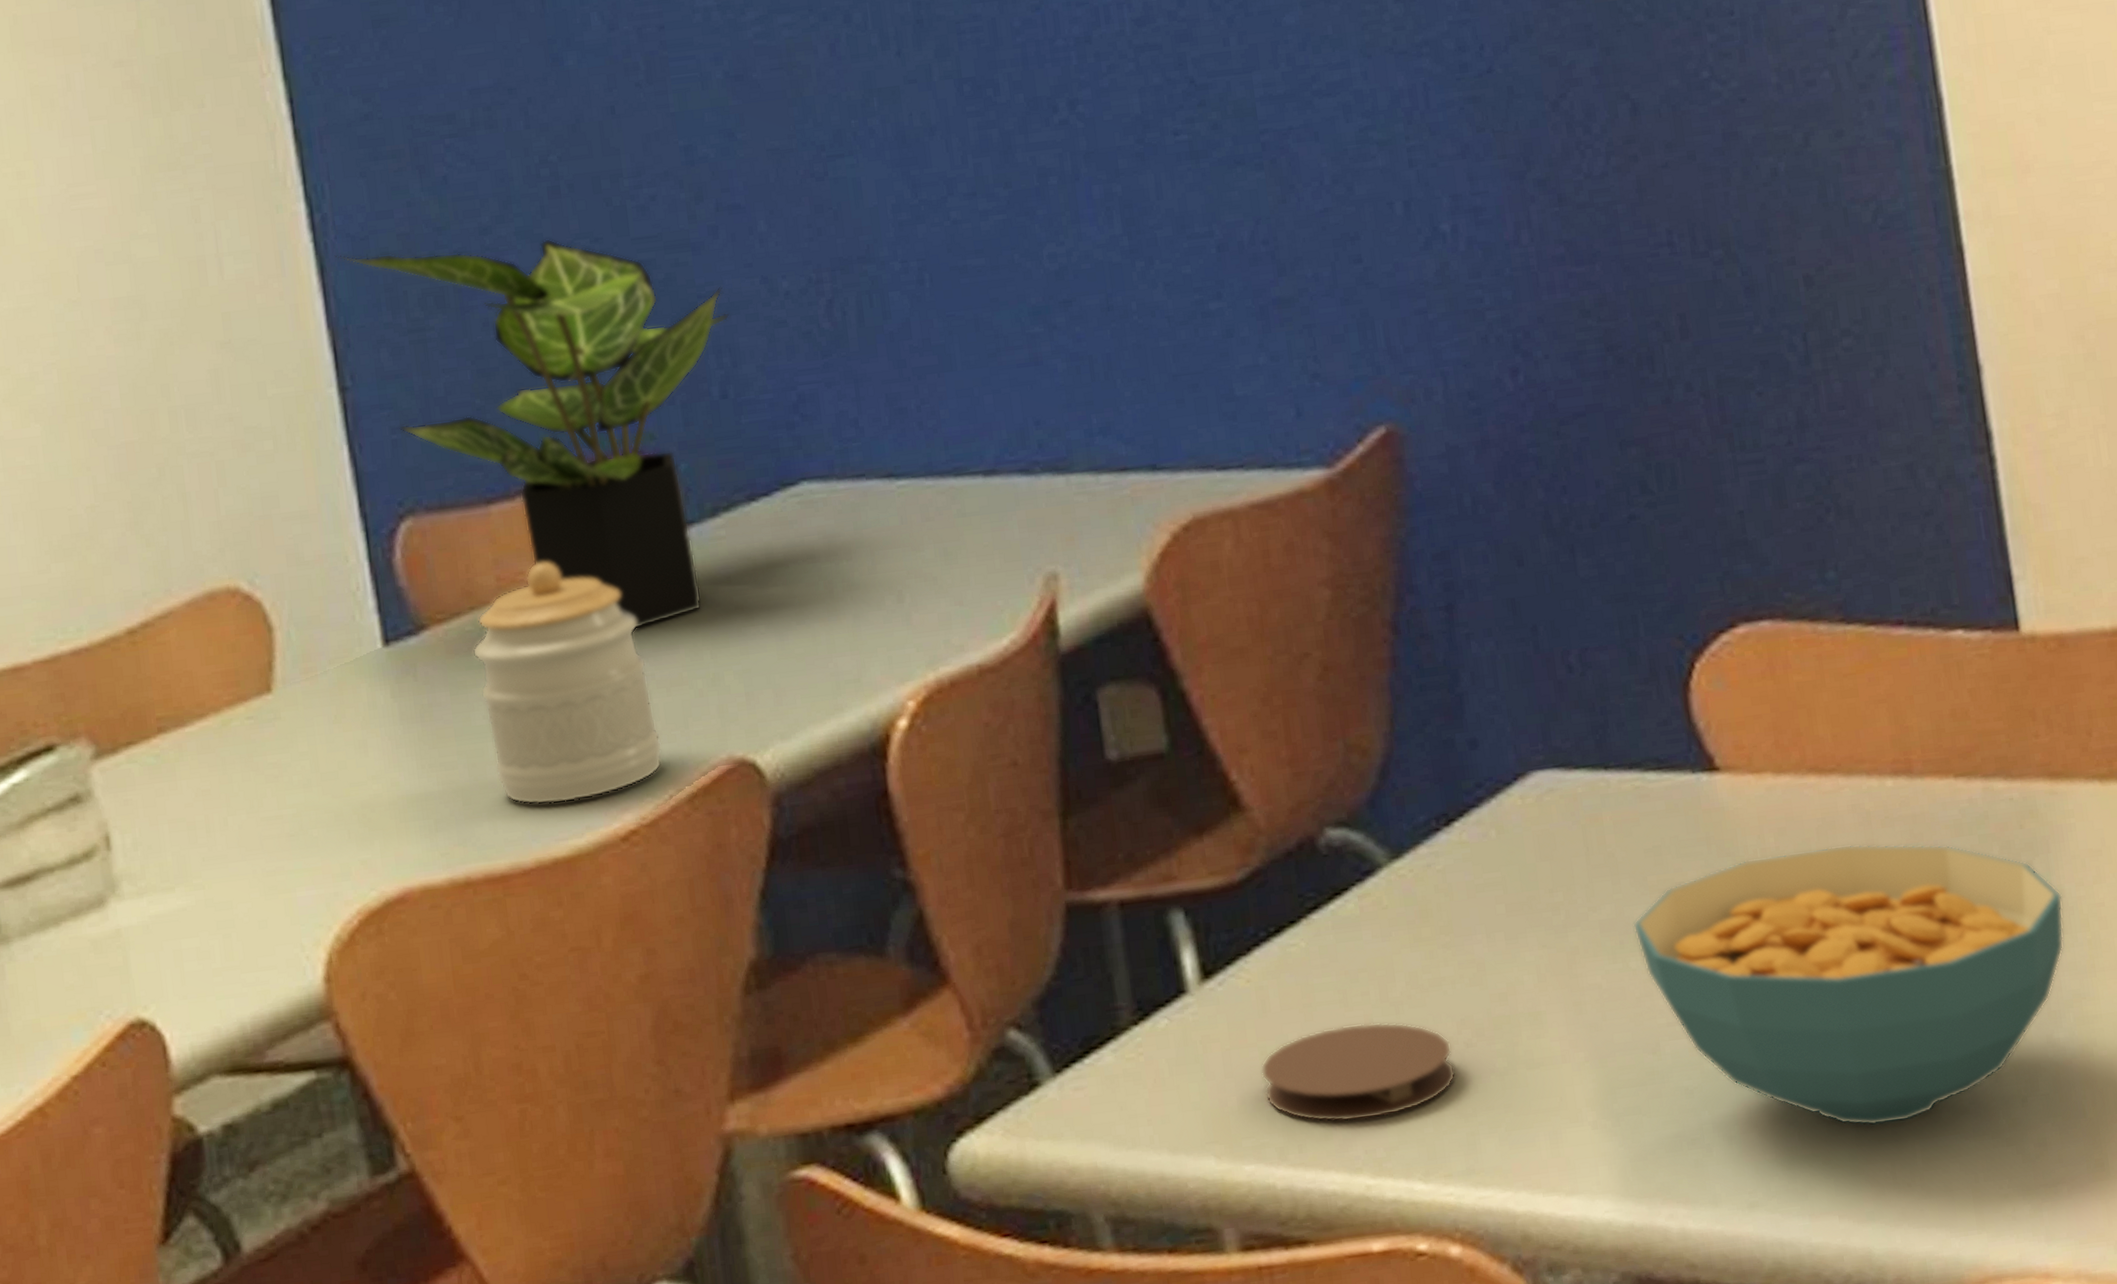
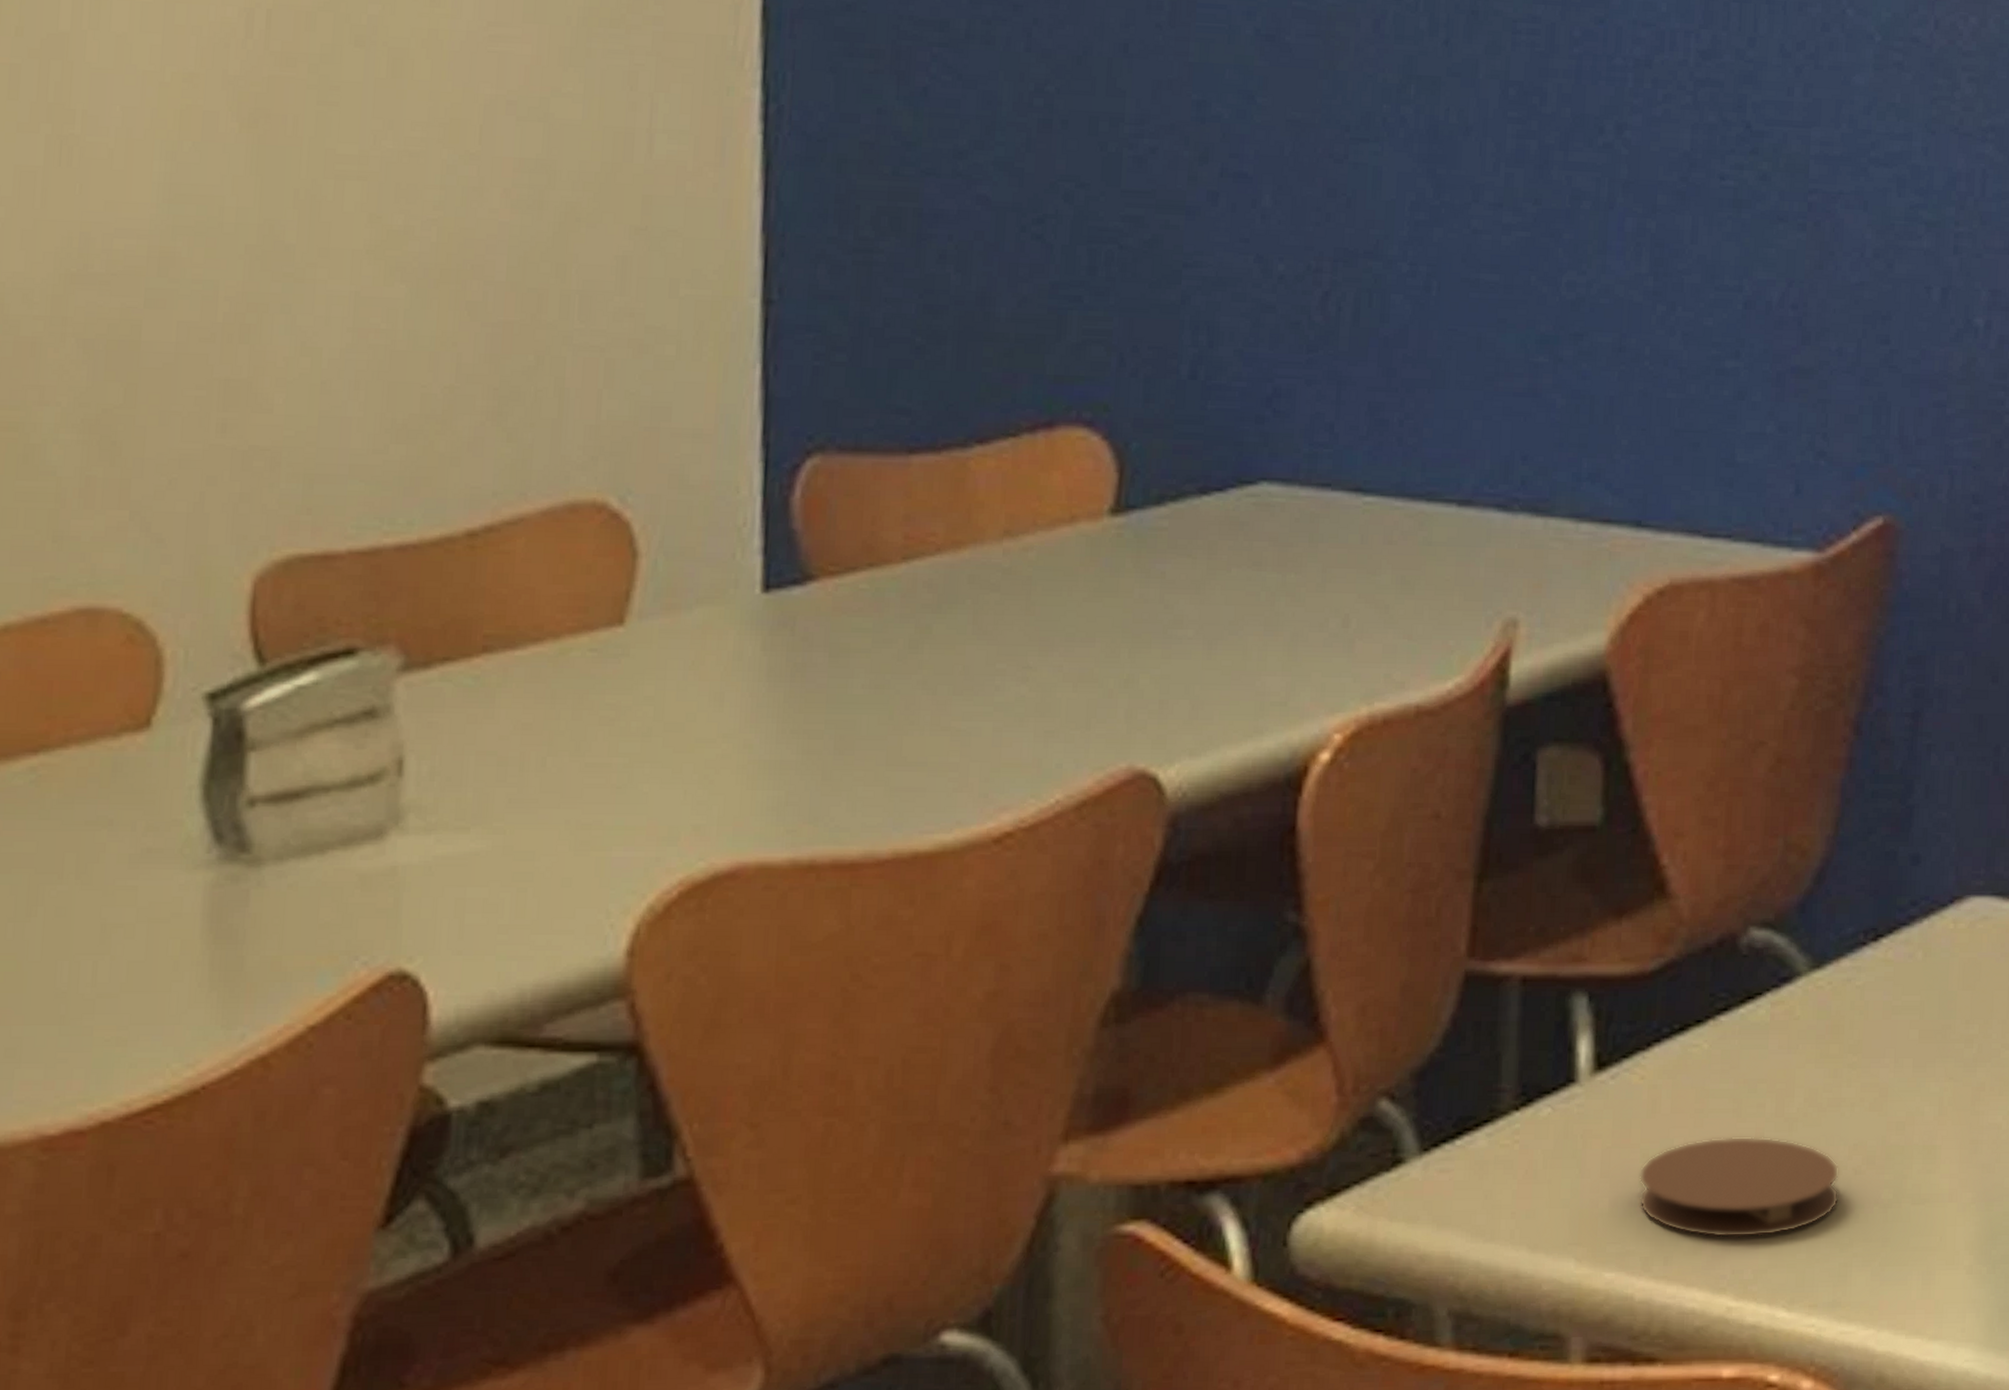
potted plant: present [334,238,730,629] -> none [784,153,1215,614]
jar: present [472,561,663,805] -> none [863,525,1058,793]

